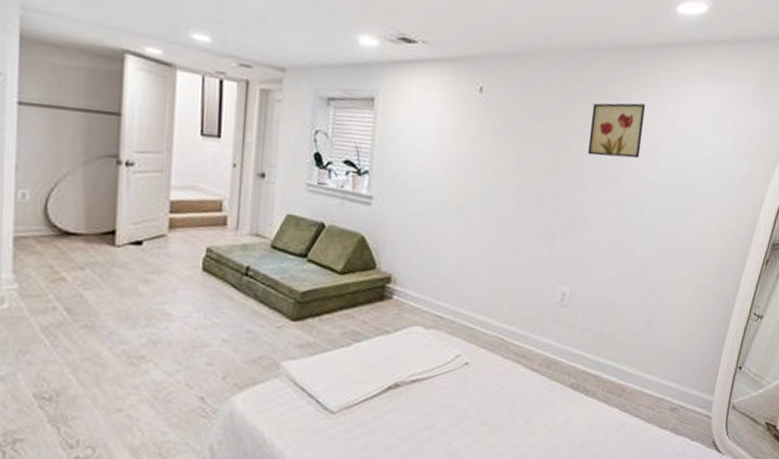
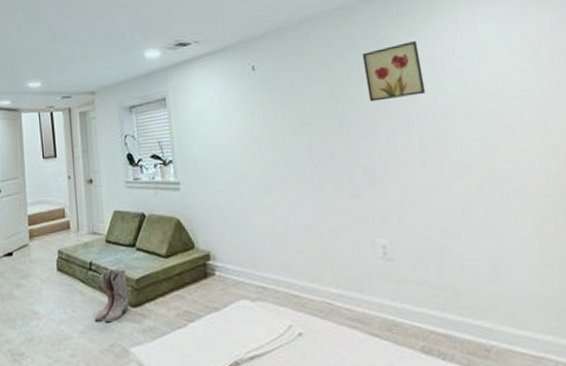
boots: none [242,278,291,334] -> present [94,269,129,323]

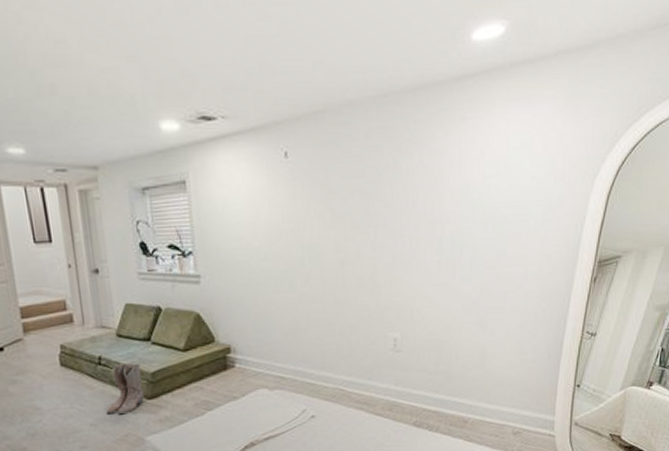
wall art: present [362,41,426,102] -> none [398,141,452,202]

